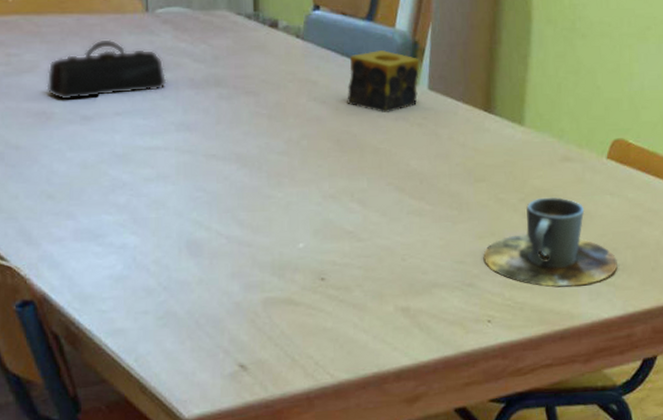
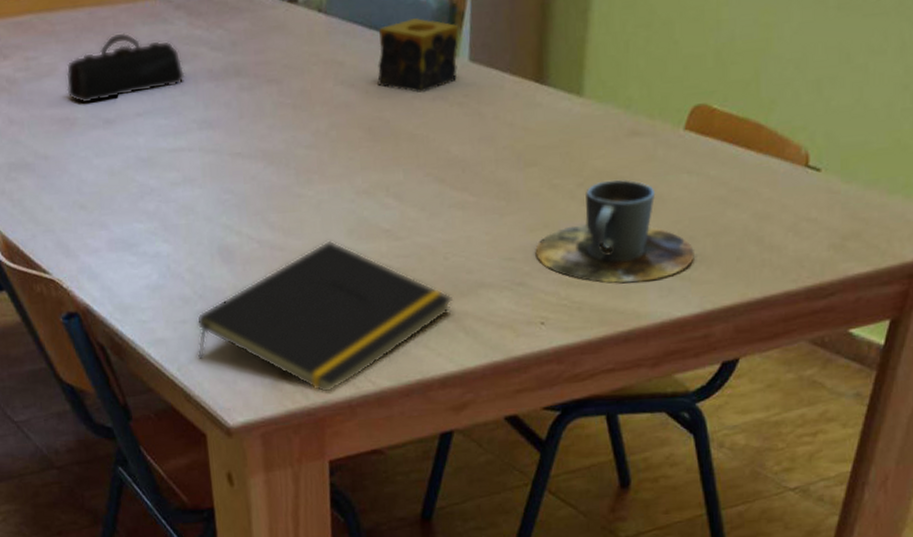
notepad: none [156,239,410,386] -> present [196,240,454,394]

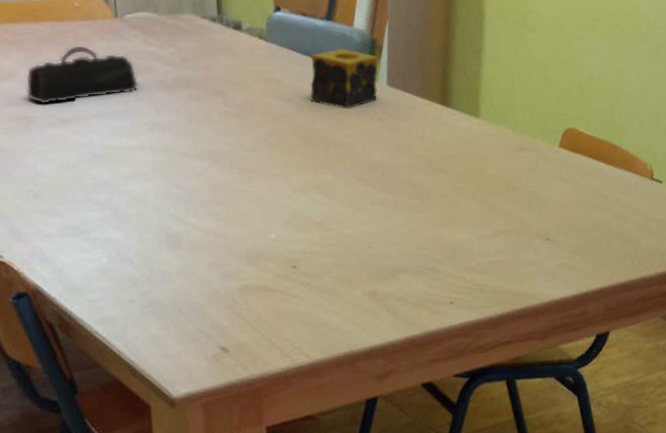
notepad: present [196,240,454,394] -> none [143,230,377,366]
cup: present [535,179,694,284] -> none [444,185,571,270]

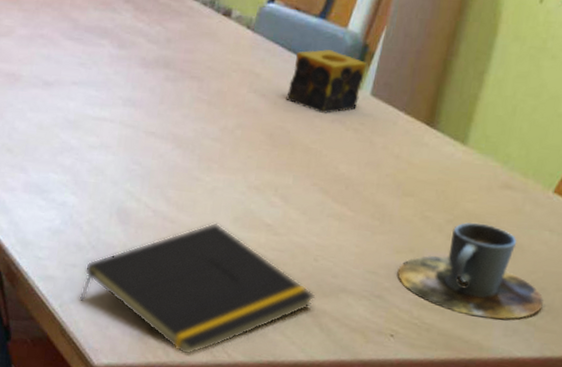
pencil case: present [25,45,139,105] -> none [18,12,122,66]
notepad: none [143,230,377,366] -> present [79,222,316,355]
cup: none [444,185,571,270] -> present [397,222,544,320]

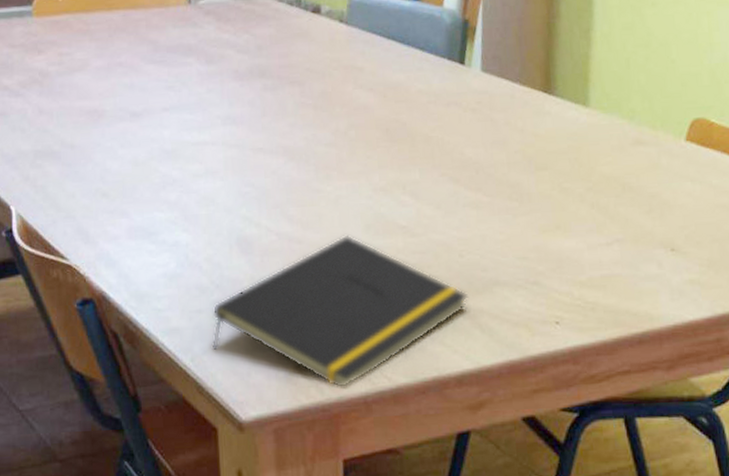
candle: present [286,49,367,114] -> none [395,31,472,98]
cup: present [397,222,544,320] -> none [547,185,702,285]

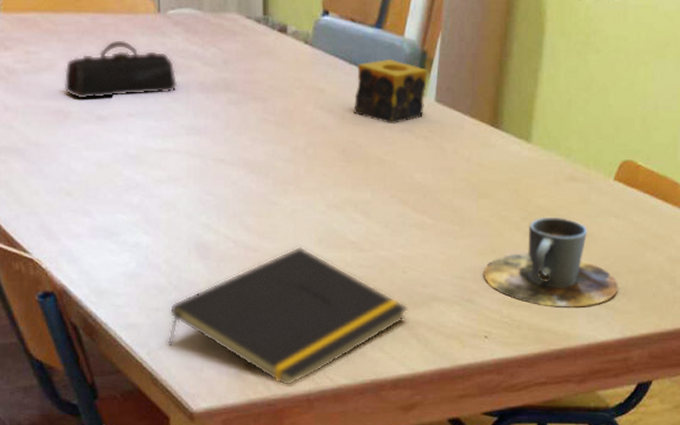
pencil case: none [97,34,212,97] -> present [63,40,178,99]
candle: none [395,31,472,98] -> present [353,59,428,124]
cup: none [547,185,702,285] -> present [483,217,618,308]

